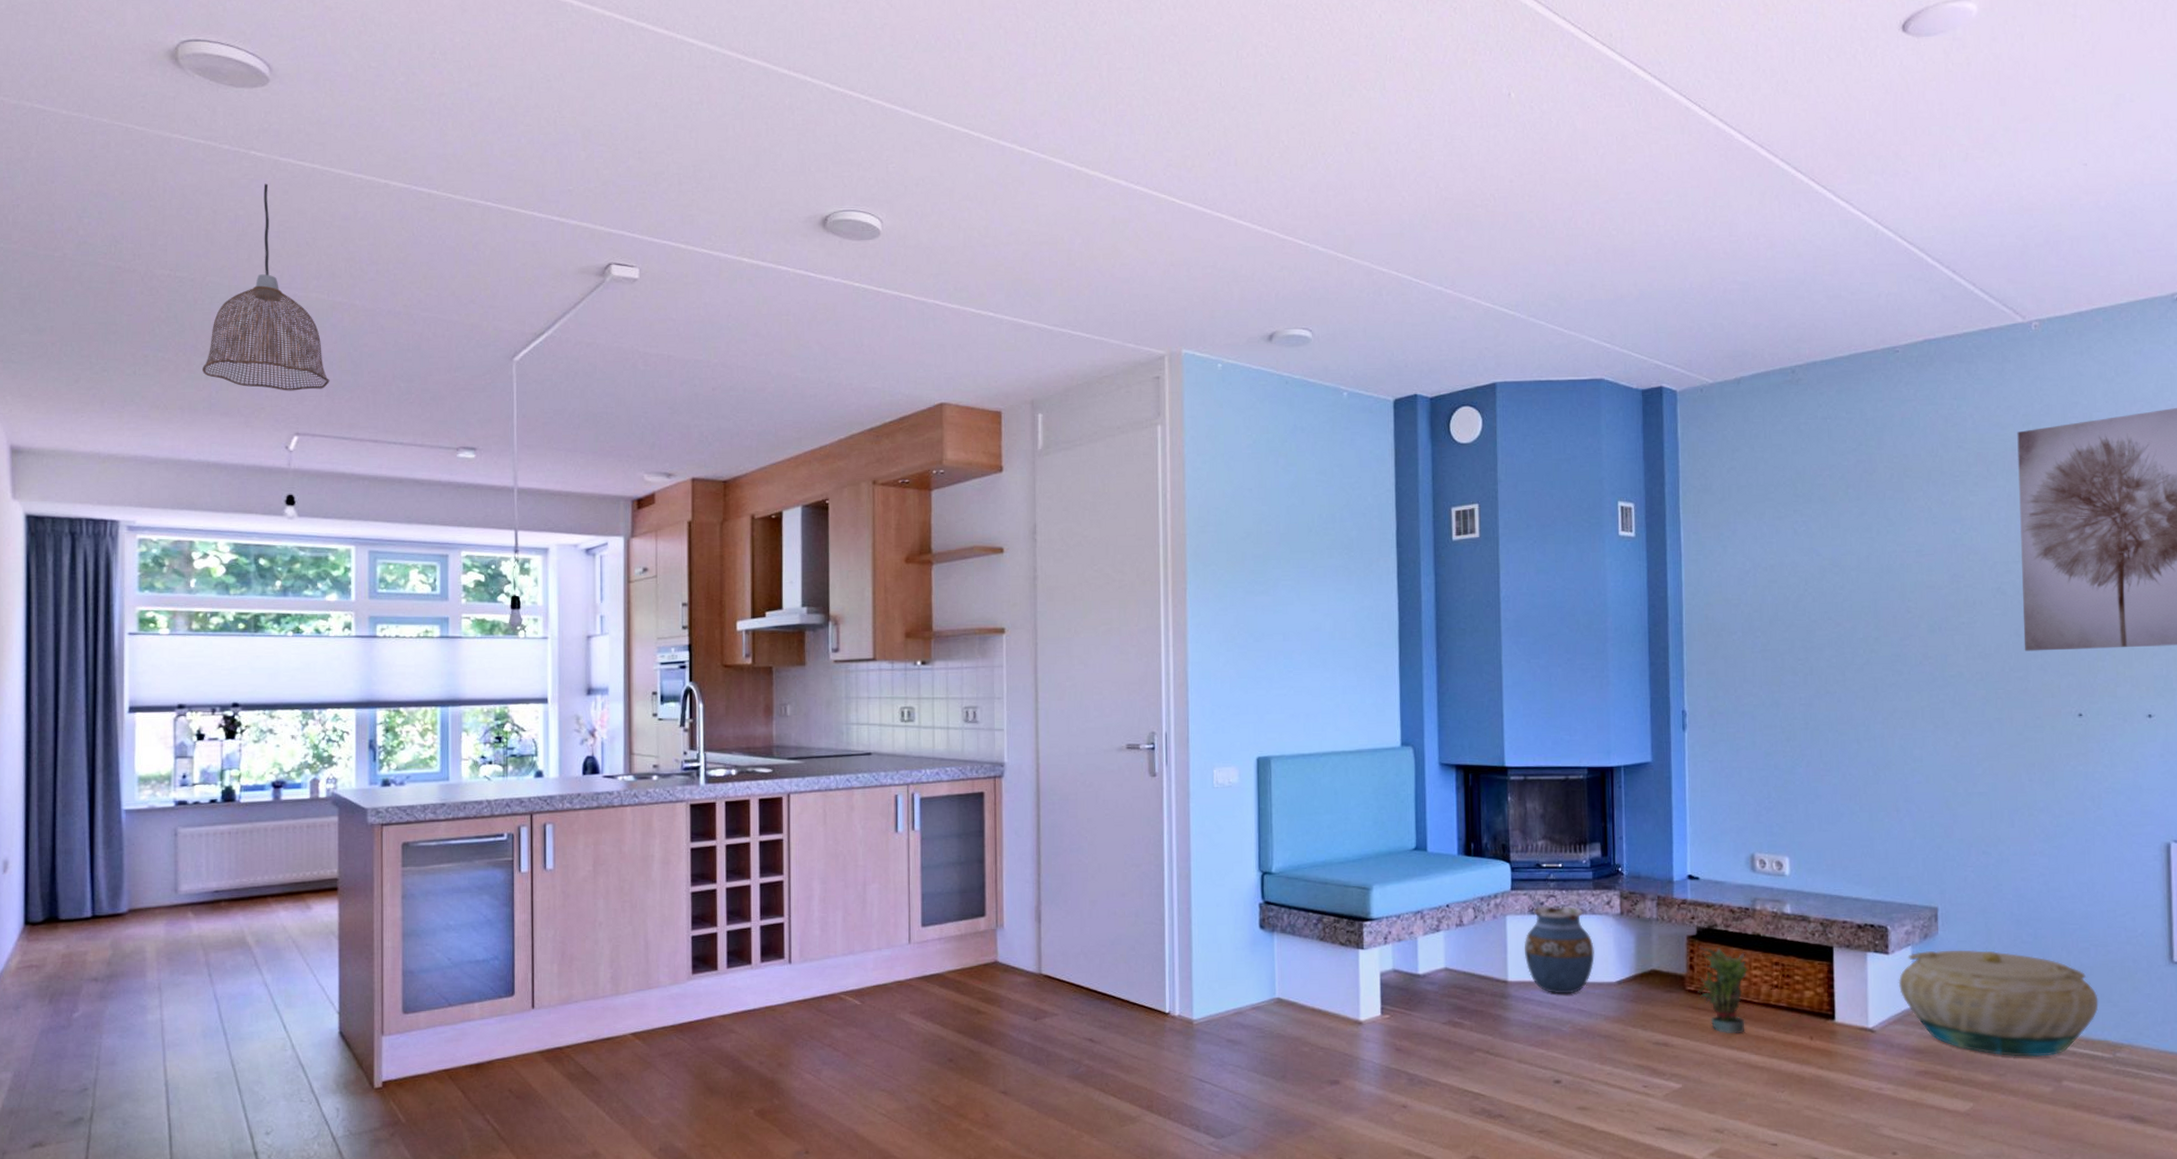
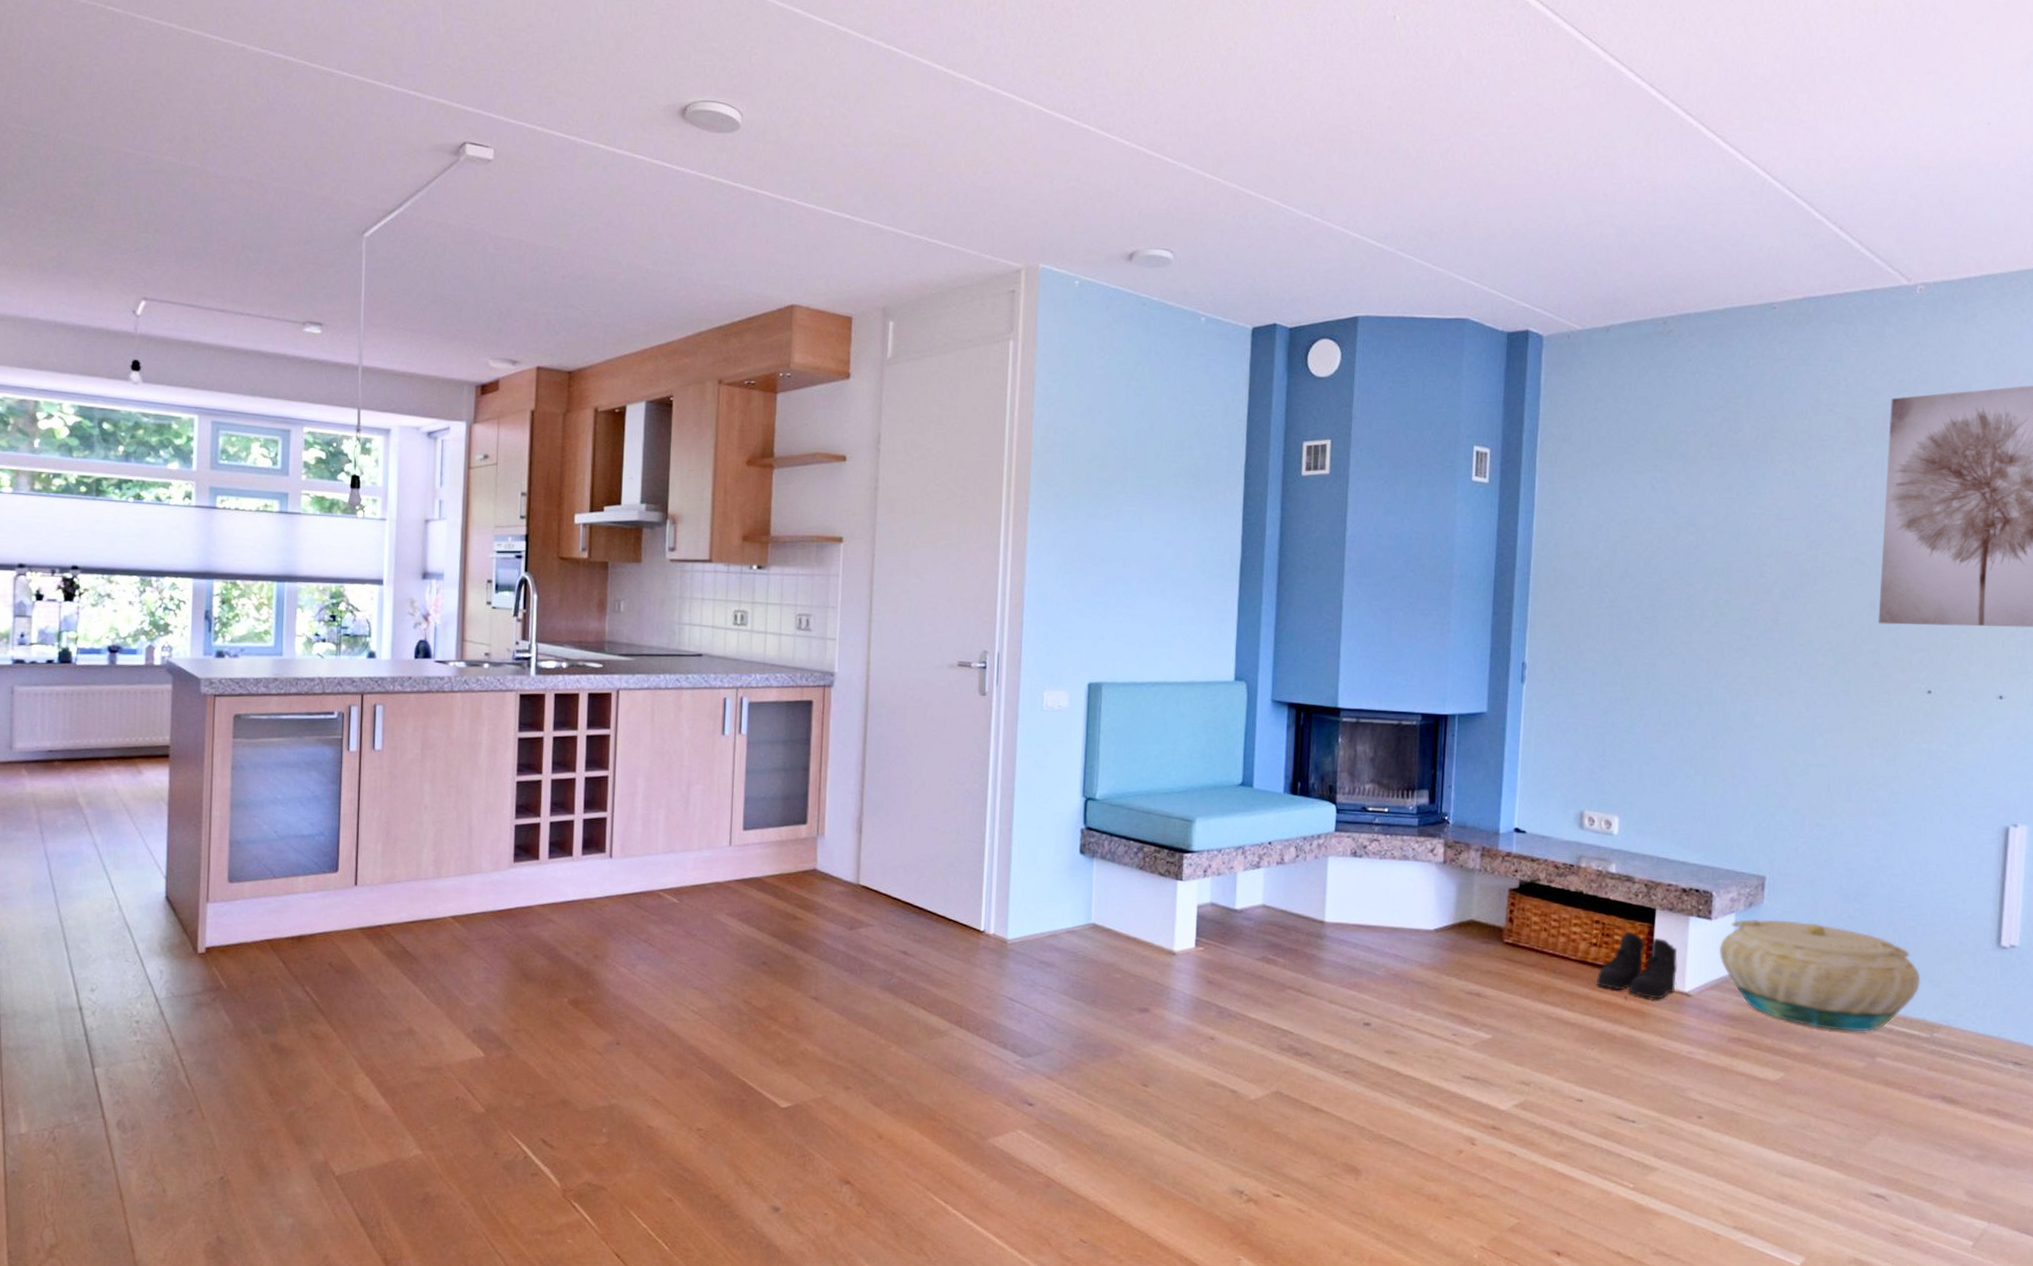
pendant lamp: present [202,183,330,391] -> none [53,40,179,255]
vase: present [1525,906,1594,994] -> none [1344,849,1414,939]
potted plant: present [1698,946,1748,1034] -> none [1515,899,1568,989]
boots: none [1781,972,1860,1037] -> present [1597,932,1678,1000]

